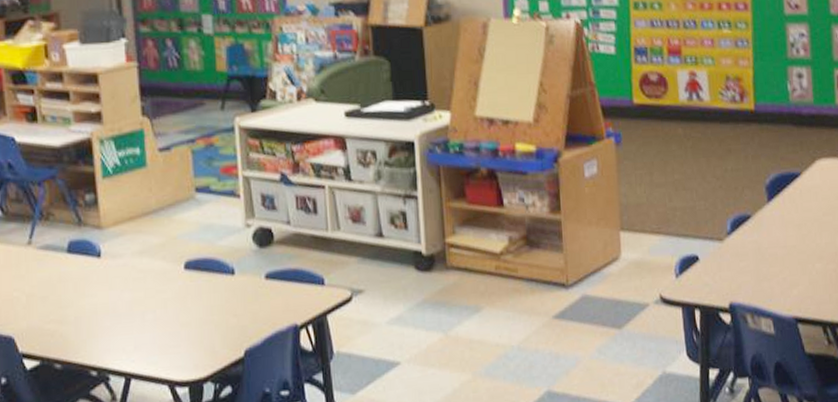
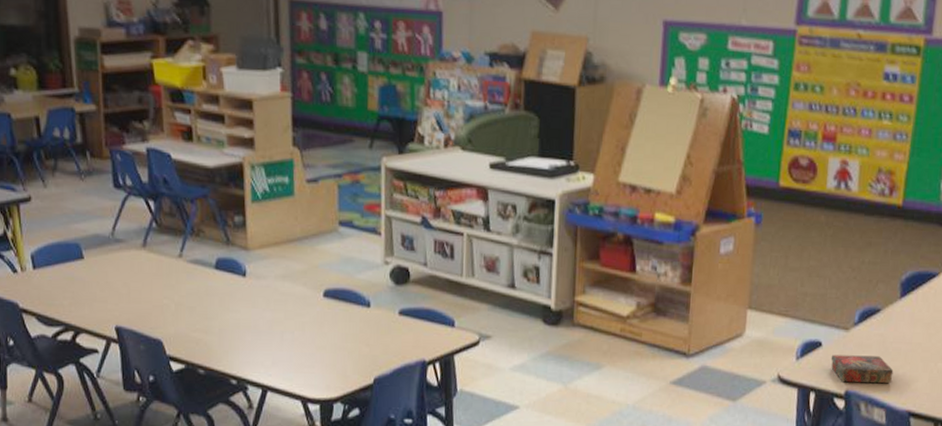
book: none [709,264,774,296] -> present [831,355,894,384]

